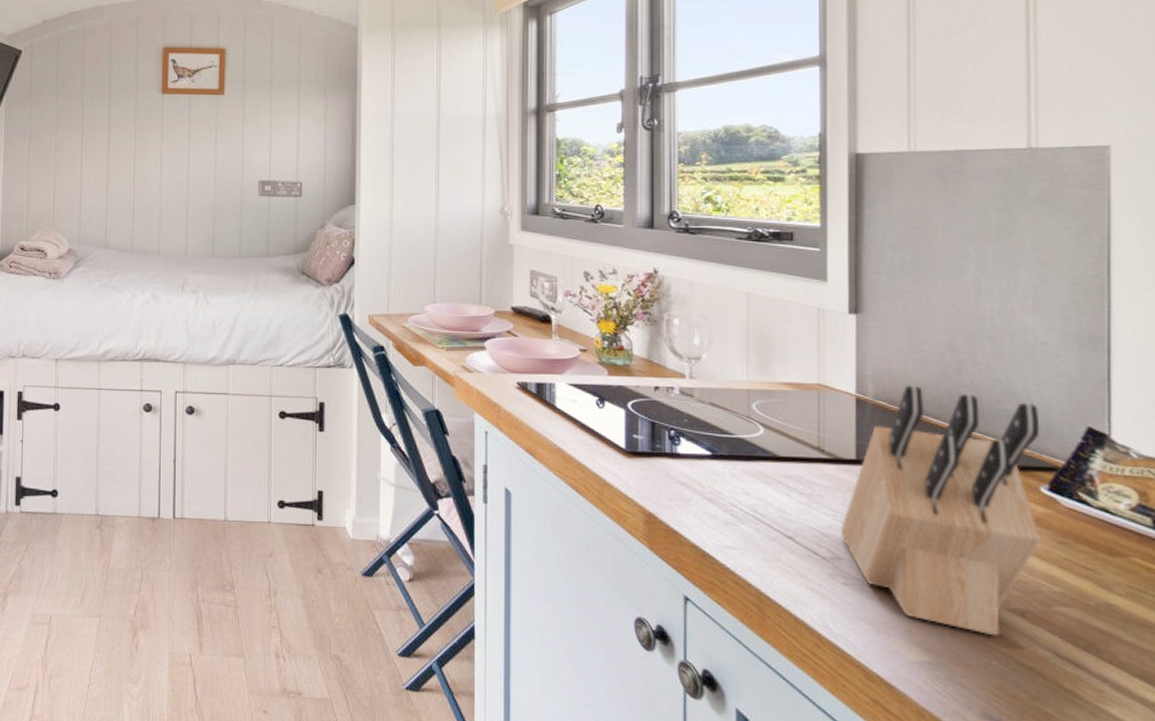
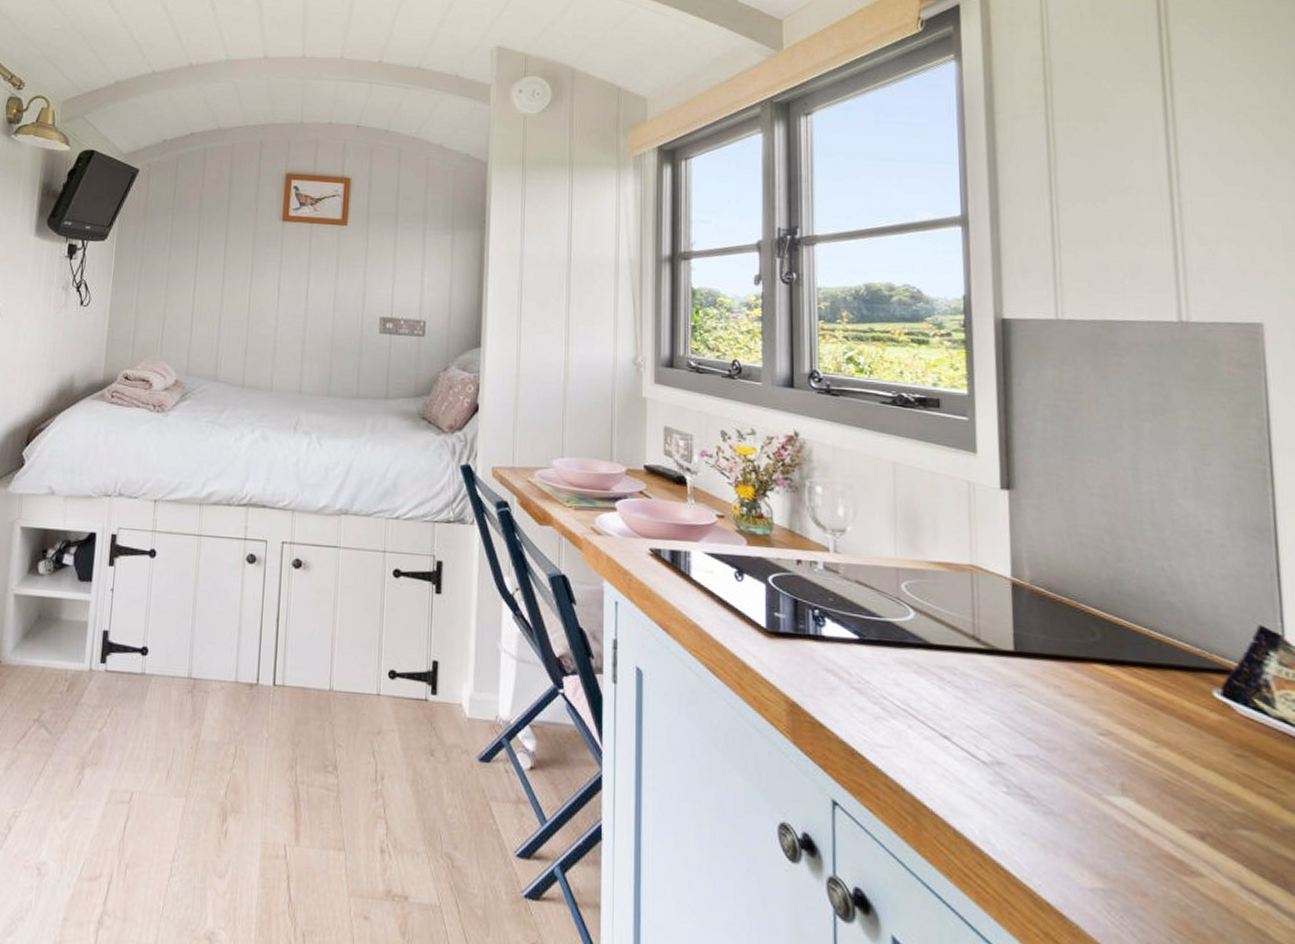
knife block: present [840,385,1041,636] -> none [1000,570,1218,861]

